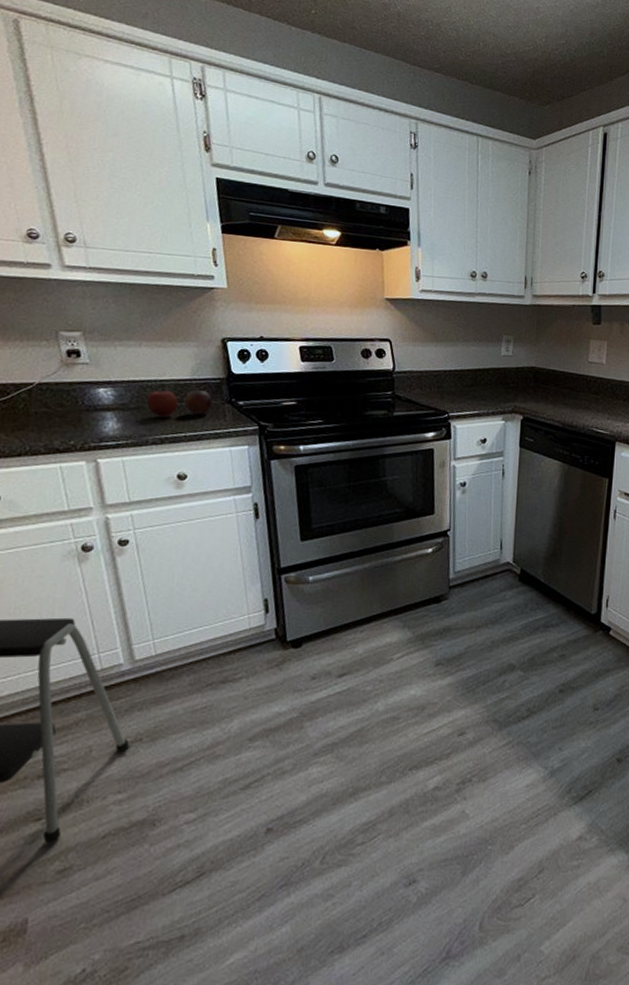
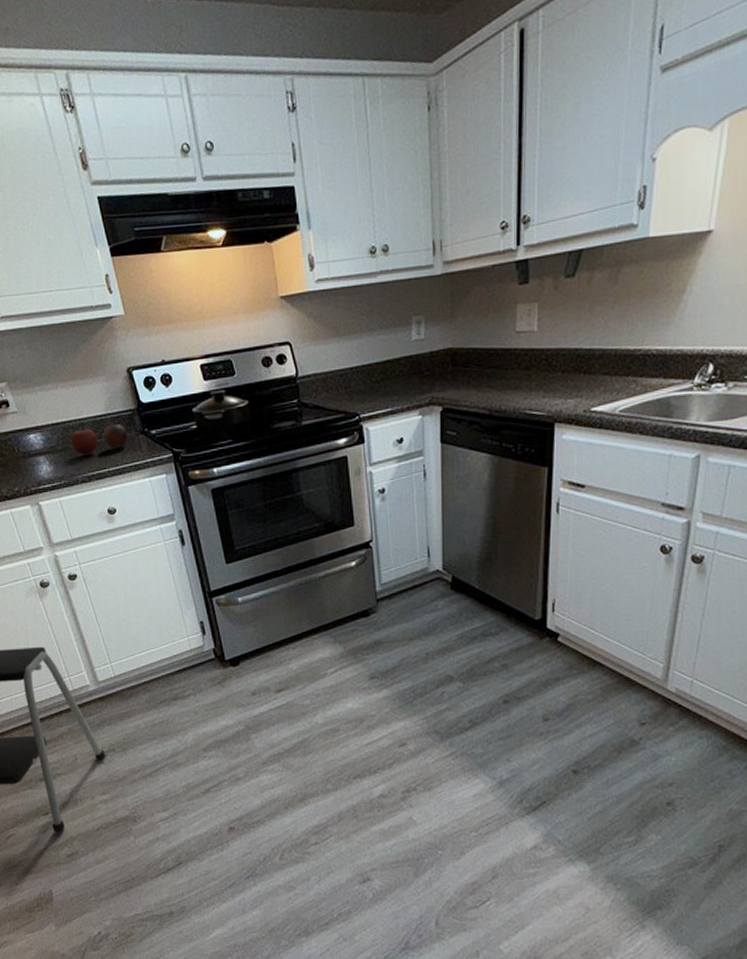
saucepan: none [284,372,345,421] -> present [191,389,251,442]

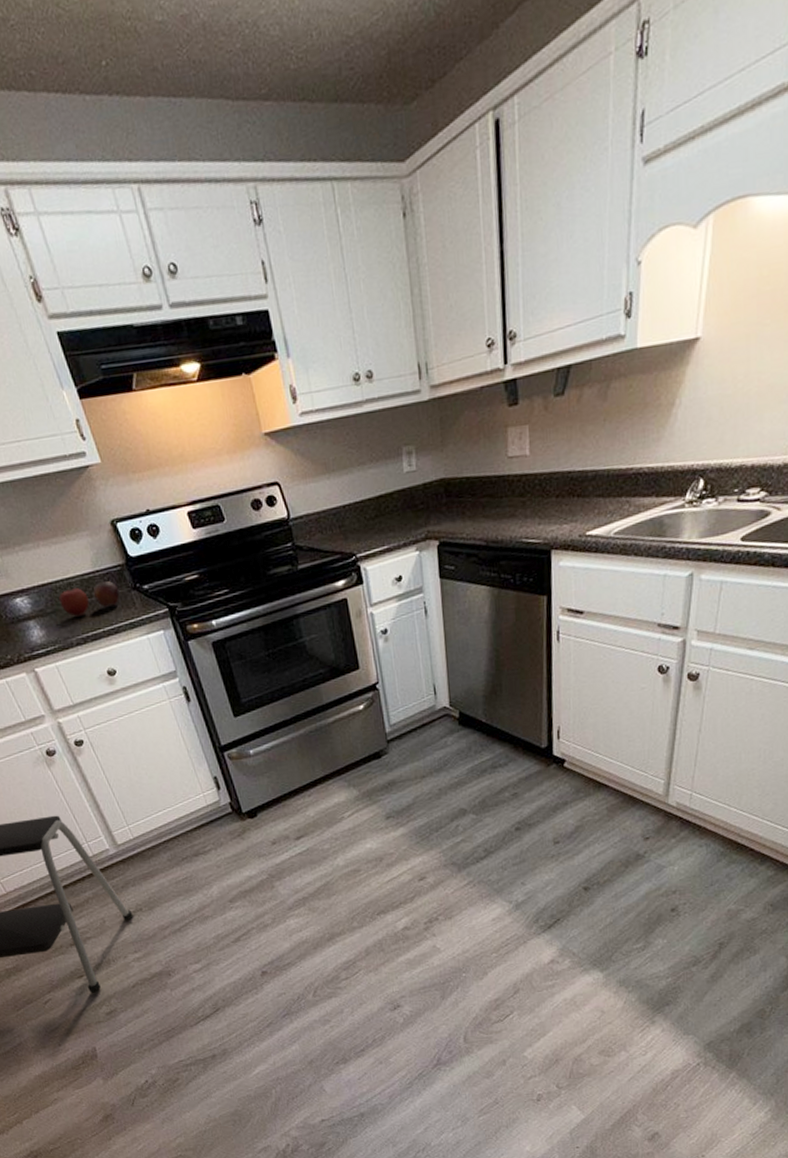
saucepan: present [191,389,251,442] -> none [183,537,247,594]

